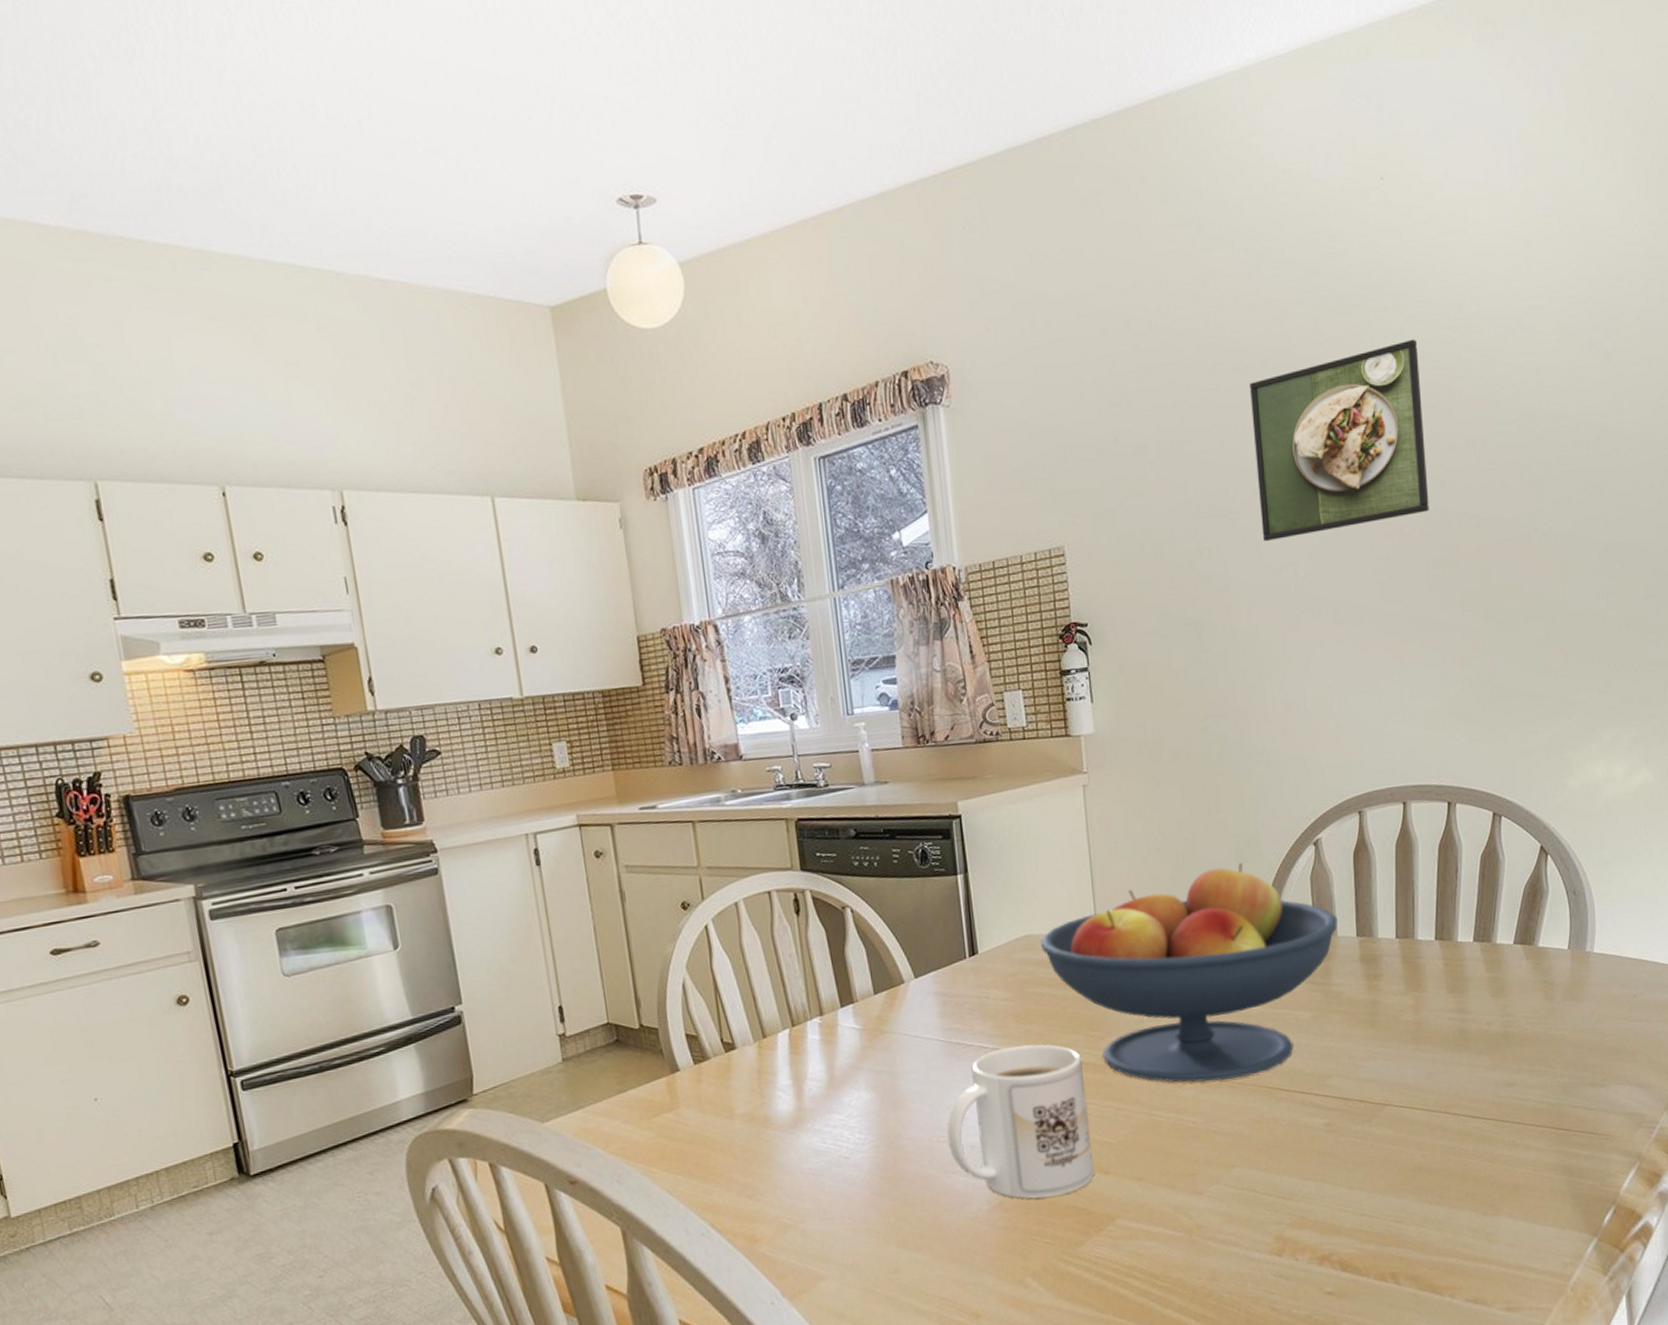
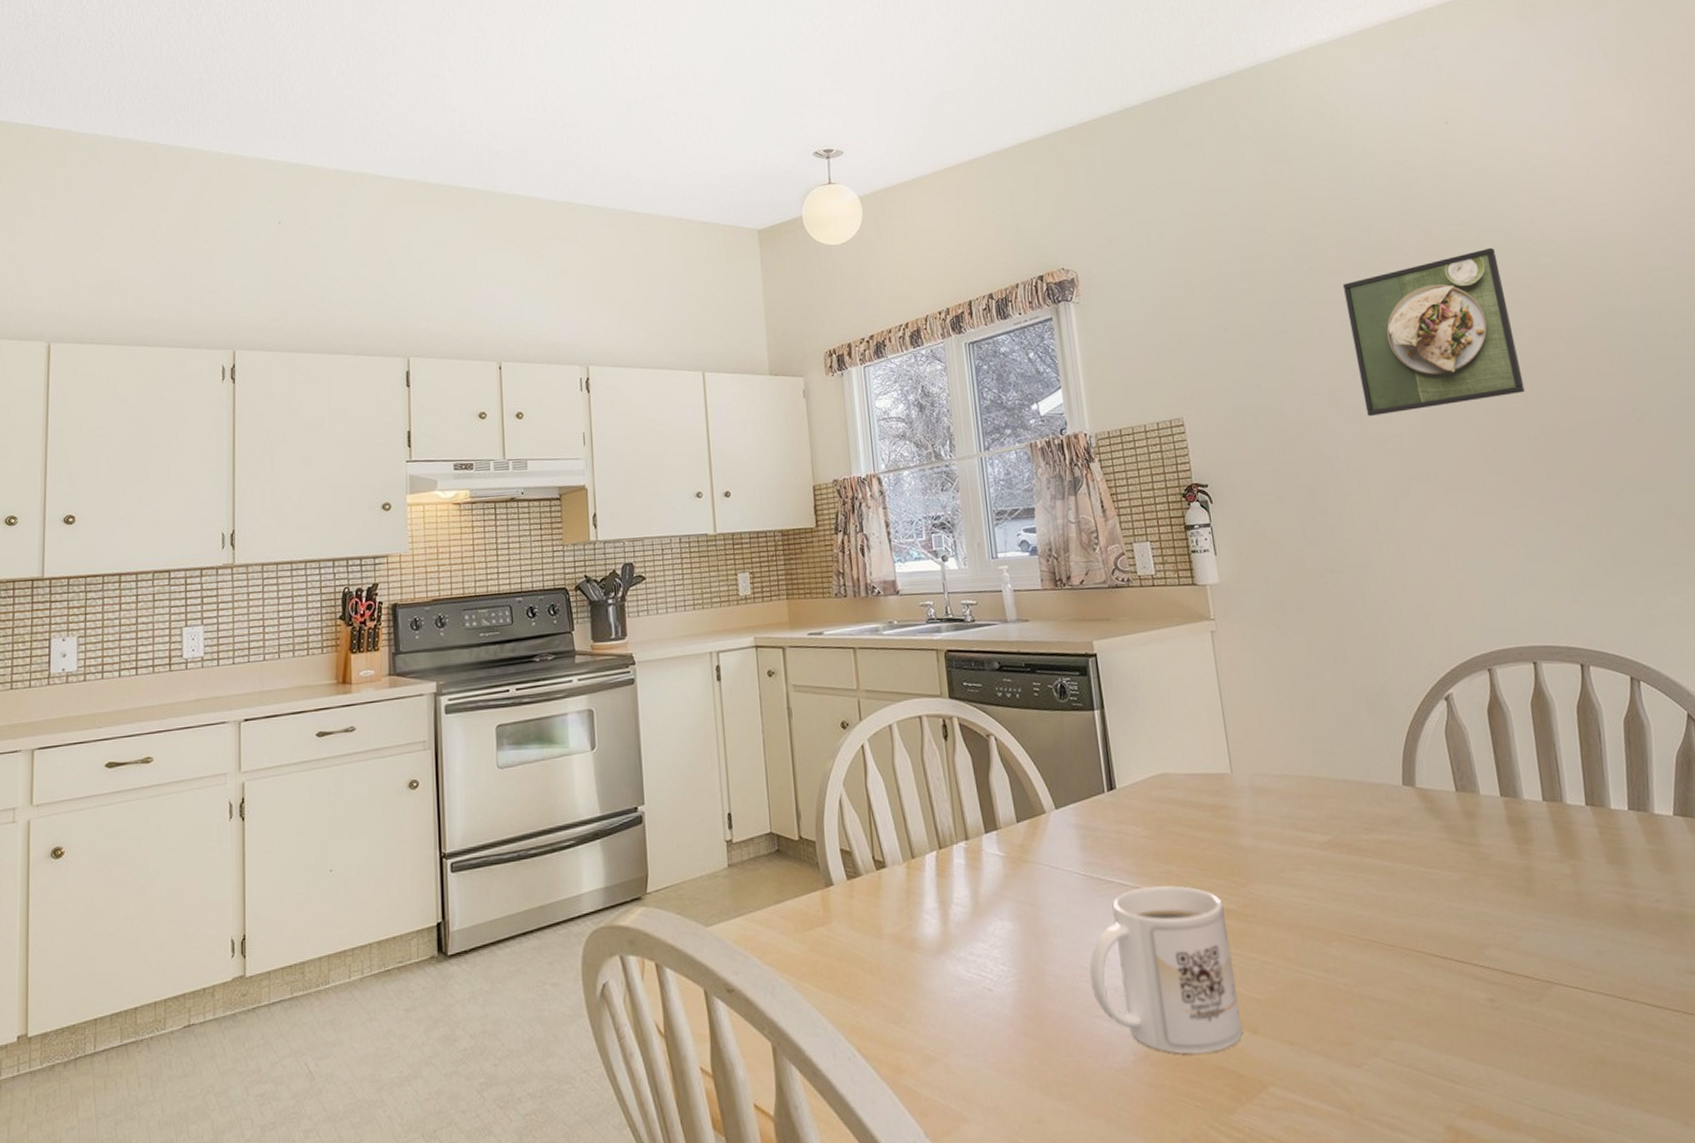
fruit bowl: present [1040,863,1338,1083] -> none [1176,714,1479,941]

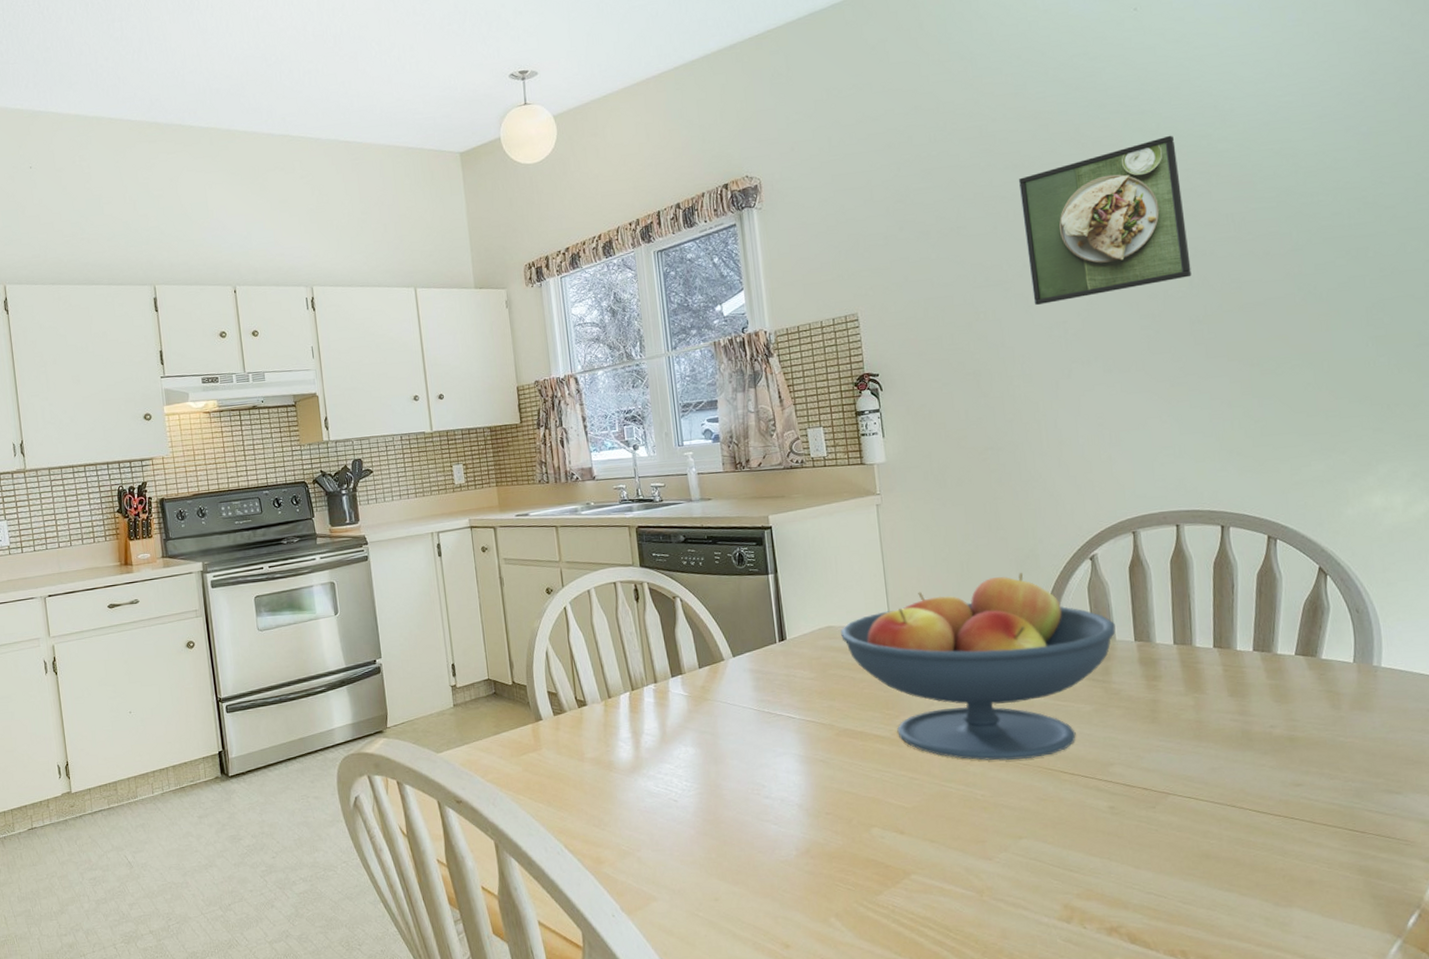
mug: present [1089,885,1243,1054] -> none [760,717,891,850]
fruit bowl: none [1176,714,1479,941] -> present [840,573,1116,761]

